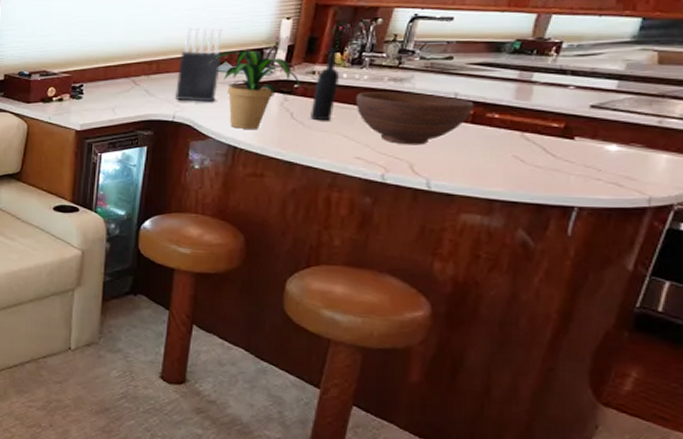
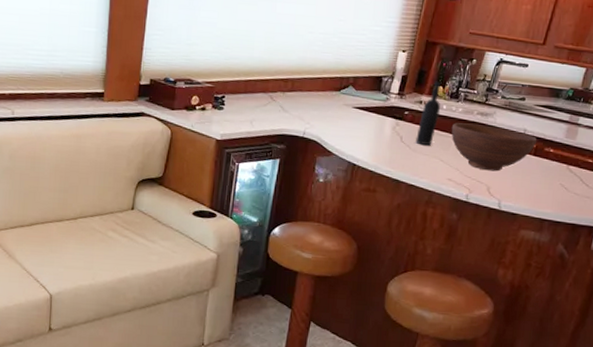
knife block: present [174,26,222,102] -> none [305,50,350,122]
potted plant: present [209,50,300,129] -> none [336,76,410,149]

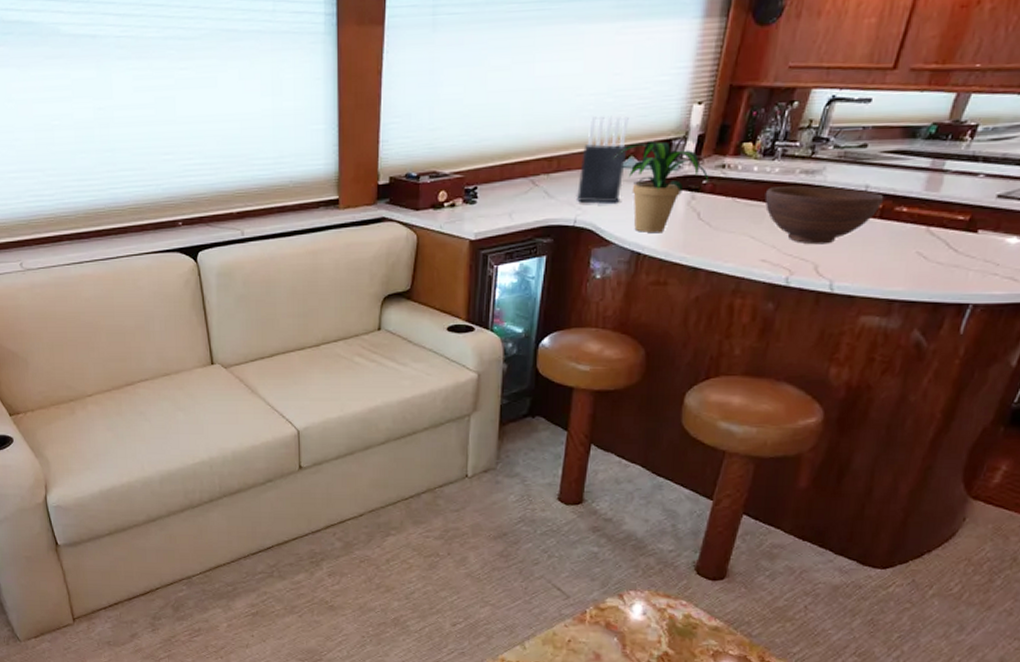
knife block: none [305,50,350,122] -> present [576,115,629,203]
potted plant: none [336,76,410,149] -> present [613,141,709,232]
wine bottle: present [416,81,441,146] -> none [718,136,751,221]

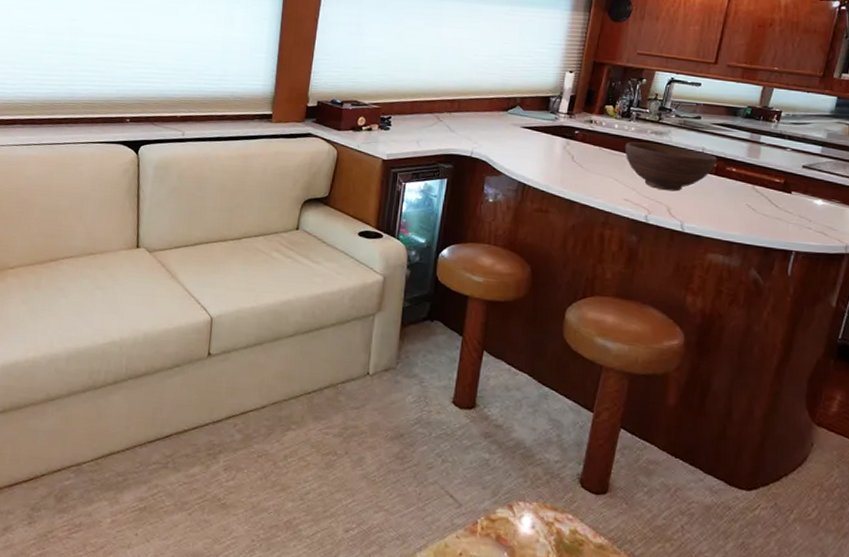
knife block: present [576,115,629,203] -> none [472,71,516,142]
potted plant: present [613,141,709,232] -> none [503,96,580,169]

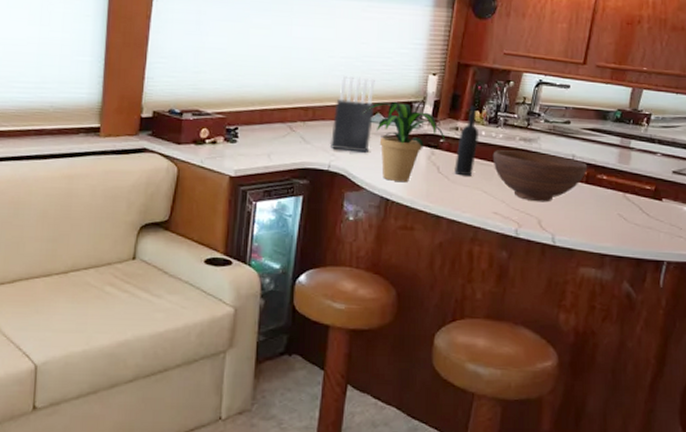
knife block: none [472,71,516,142] -> present [329,75,375,153]
potted plant: none [503,96,580,169] -> present [362,102,445,182]
wine bottle: none [588,100,613,165] -> present [454,105,479,176]

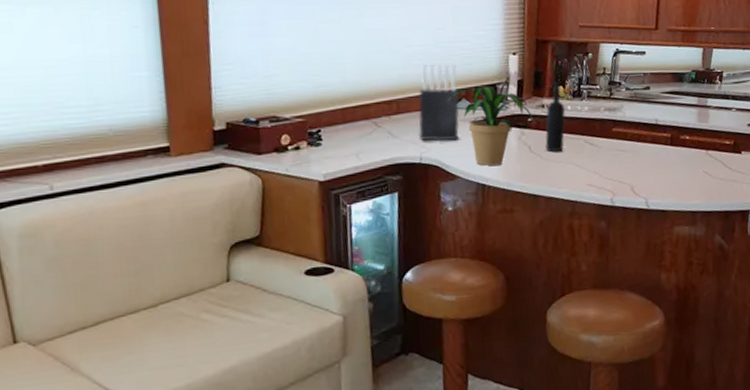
fruit bowl: present [493,150,588,203] -> none [580,121,671,169]

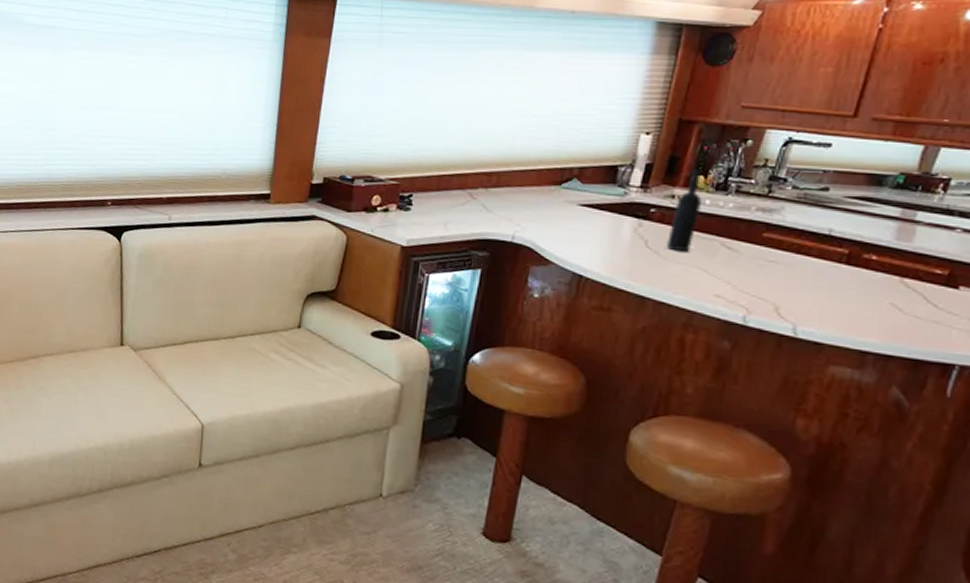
knife block: present [418,63,460,141] -> none [515,136,573,223]
potted plant: present [447,86,533,166] -> none [556,166,658,256]

